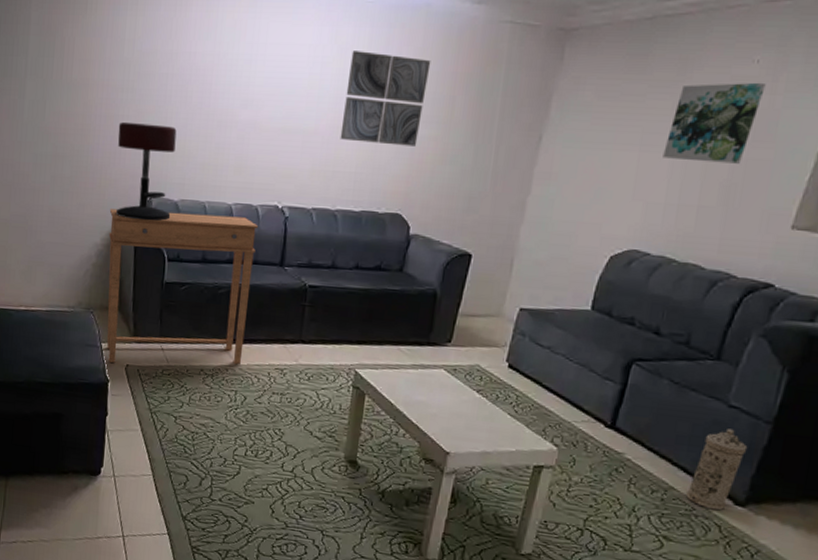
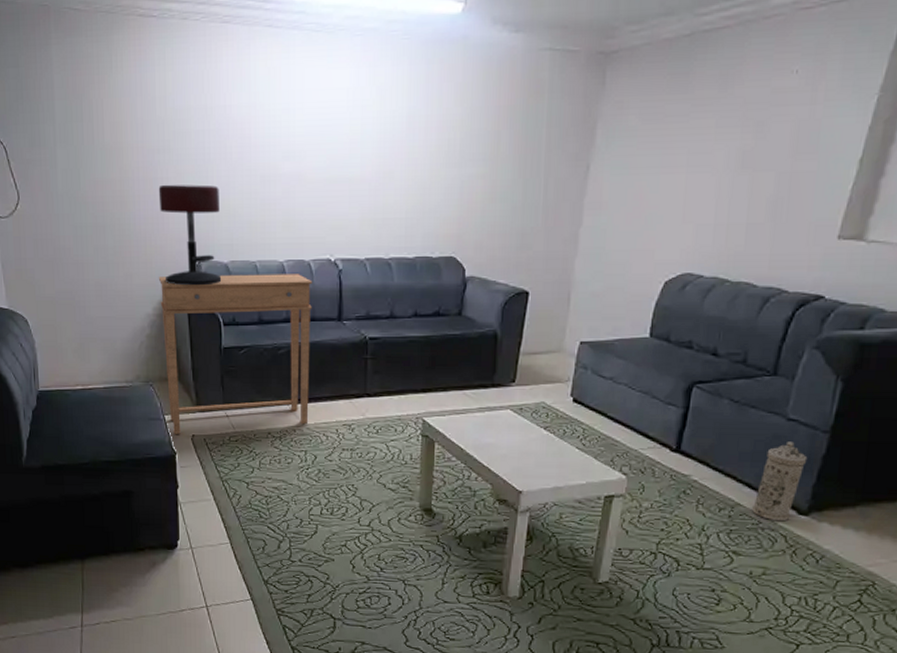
wall art: present [340,51,431,146] -> none [387,91,473,187]
wall art: present [662,82,766,164] -> none [709,93,806,179]

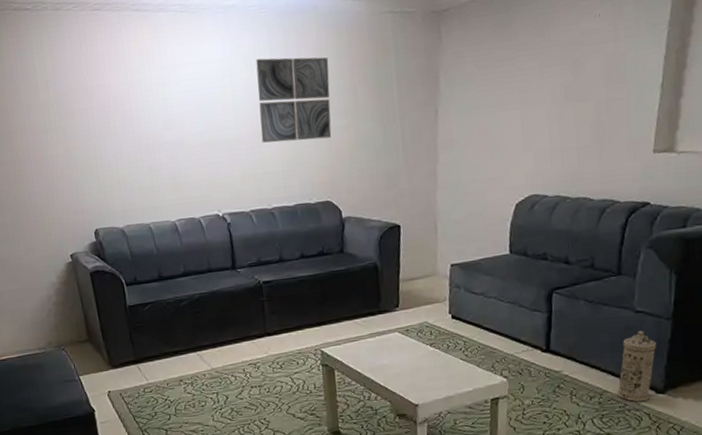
bar stool: present [158,184,222,286] -> none [49,158,120,253]
side table: present [158,274,312,434] -> none [59,231,216,392]
wall art: none [387,91,473,187] -> present [256,57,332,143]

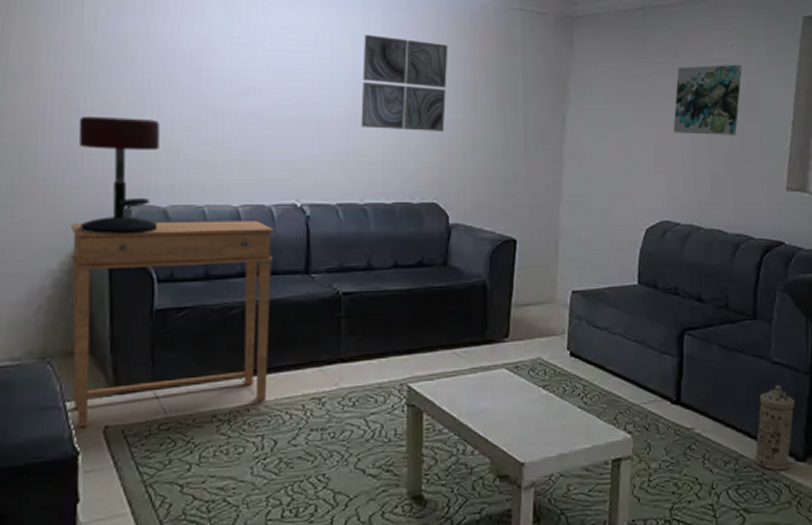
bar stool: none [49,158,120,253] -> present [78,115,160,235]
side table: none [59,231,216,392] -> present [70,221,273,427]
wall art: none [540,32,610,111] -> present [673,64,742,135]

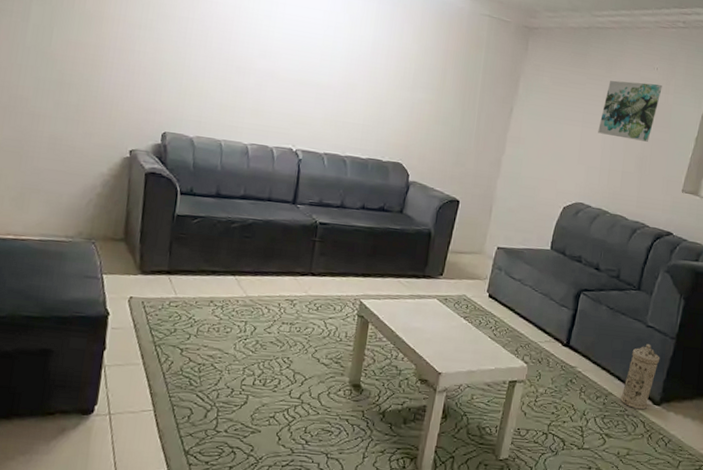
side table: present [70,221,273,427] -> none [109,140,273,295]
bar stool: present [78,115,160,235] -> none [127,57,195,155]
wall art: present [361,35,448,131] -> none [350,21,427,107]

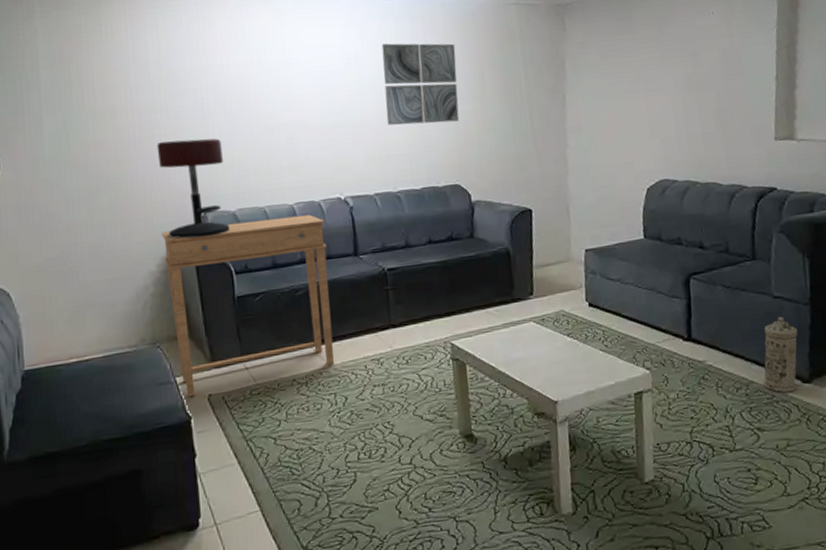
side table: none [109,140,273,295] -> present [161,215,335,397]
bar stool: none [127,57,195,155] -> present [156,138,230,239]
wall art: none [350,21,427,107] -> present [381,43,460,125]
wall art: present [598,80,662,142] -> none [663,29,724,99]

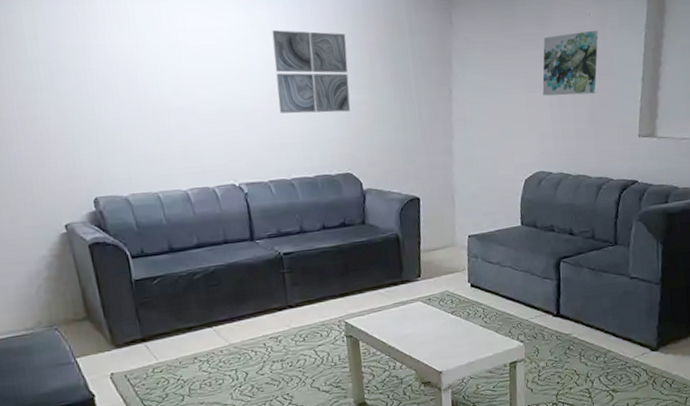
bar stool: present [156,138,230,239] -> none [39,122,124,223]
side table: present [161,215,335,397] -> none [50,200,235,376]
wall art: none [663,29,724,99] -> present [542,30,599,96]
water filter: present [763,317,798,393] -> none [618,295,650,360]

